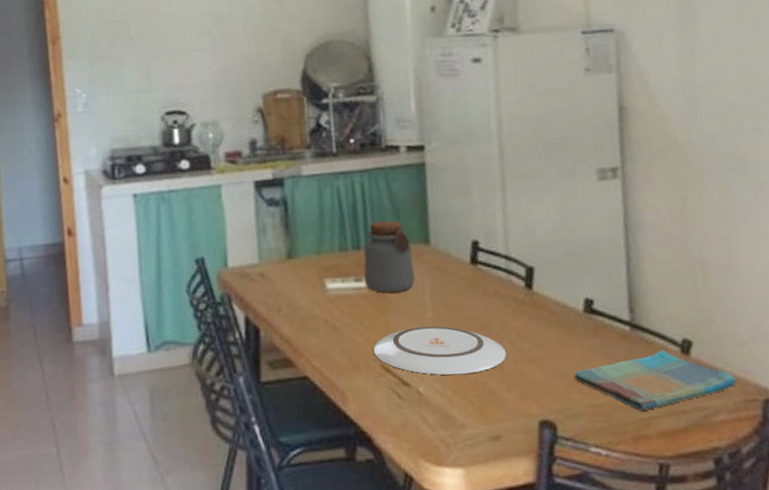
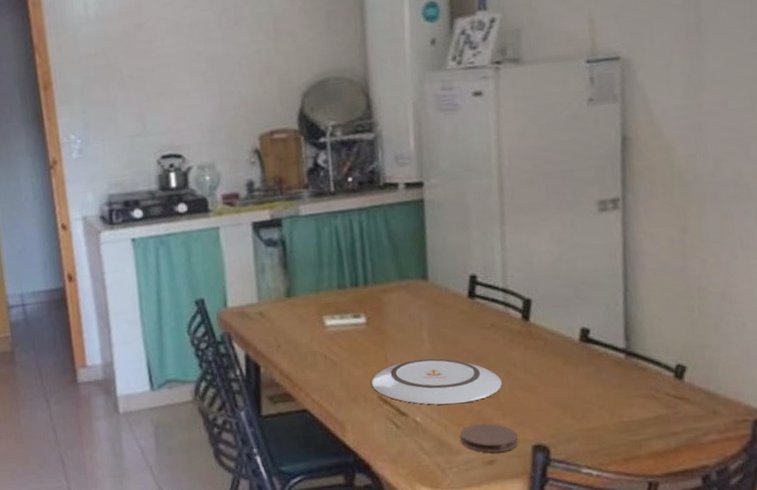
jar: present [363,220,415,293] -> none [362,257,413,328]
coaster: none [464,396,525,428] -> present [460,423,519,453]
dish towel: present [574,350,737,411] -> none [568,375,729,433]

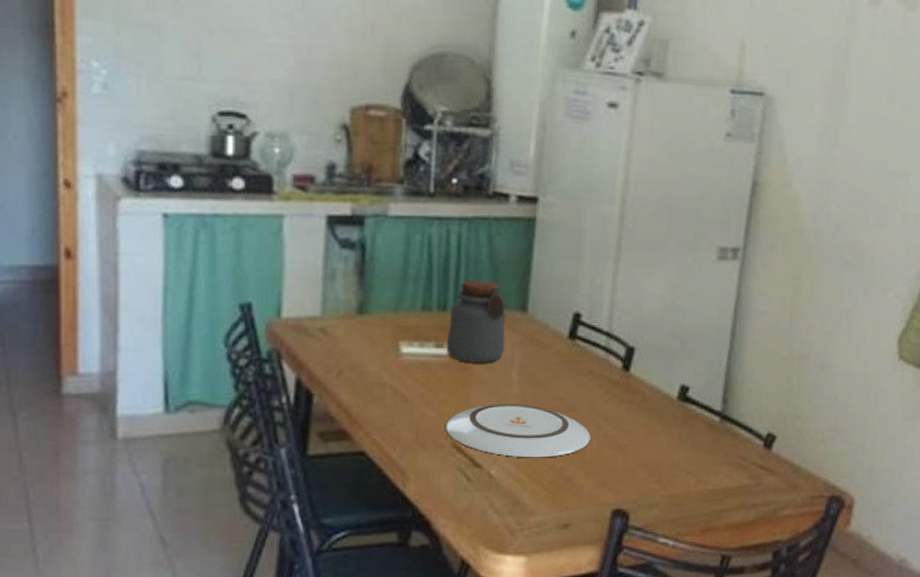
jar: none [362,257,413,328] -> present [446,279,506,363]
coaster: present [460,423,519,453] -> none [537,482,599,515]

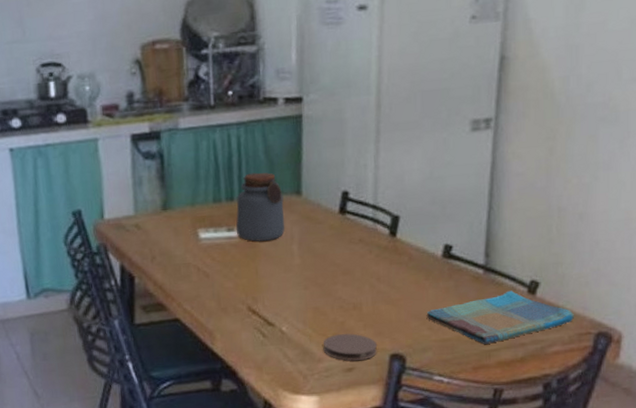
plate: present [446,403,590,458] -> none [241,271,366,316]
coaster: none [537,482,599,515] -> present [323,333,378,361]
dish towel: none [655,443,810,503] -> present [426,290,575,344]

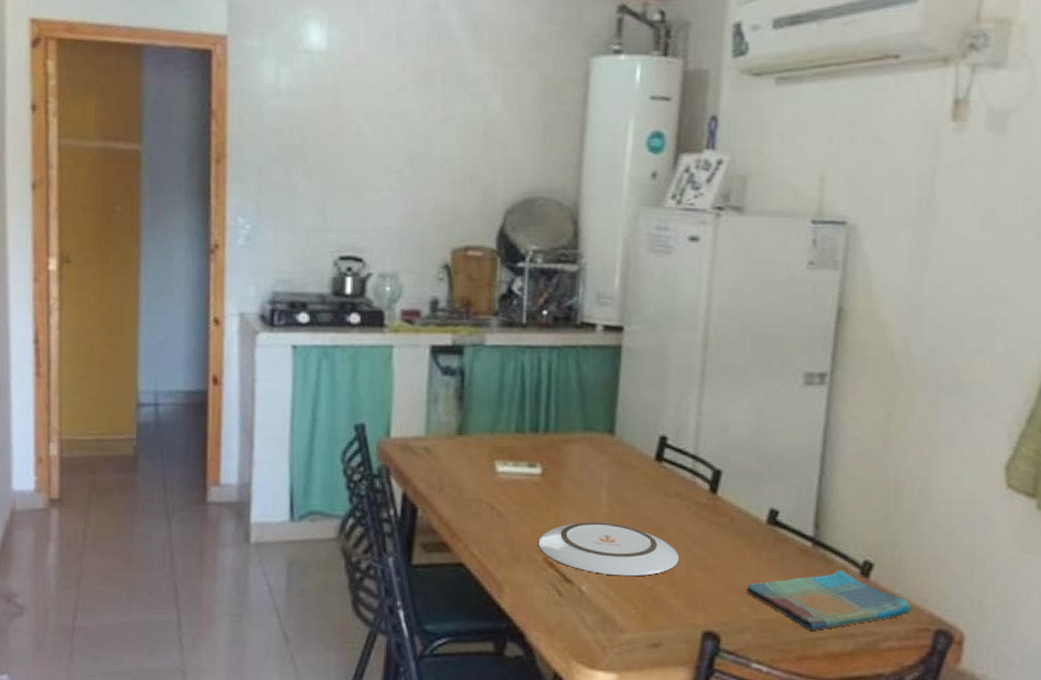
jar: present [235,172,285,242] -> none [538,404,594,483]
plate: none [241,271,366,316] -> present [538,522,679,577]
coaster: present [323,333,378,361] -> none [627,601,689,635]

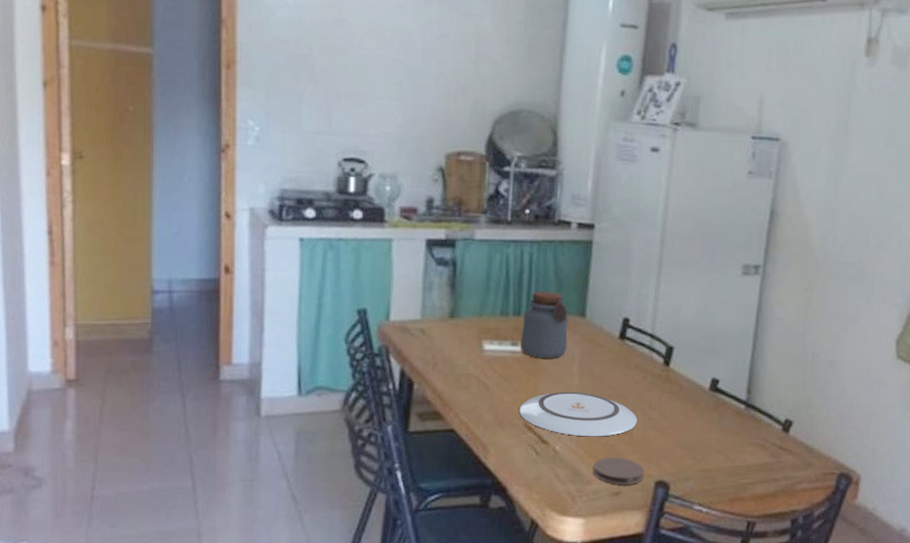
jar: none [538,404,594,483] -> present [520,291,568,358]
coaster: none [627,601,689,635] -> present [593,457,645,485]
dish towel: present [746,570,912,631] -> none [691,427,822,477]

